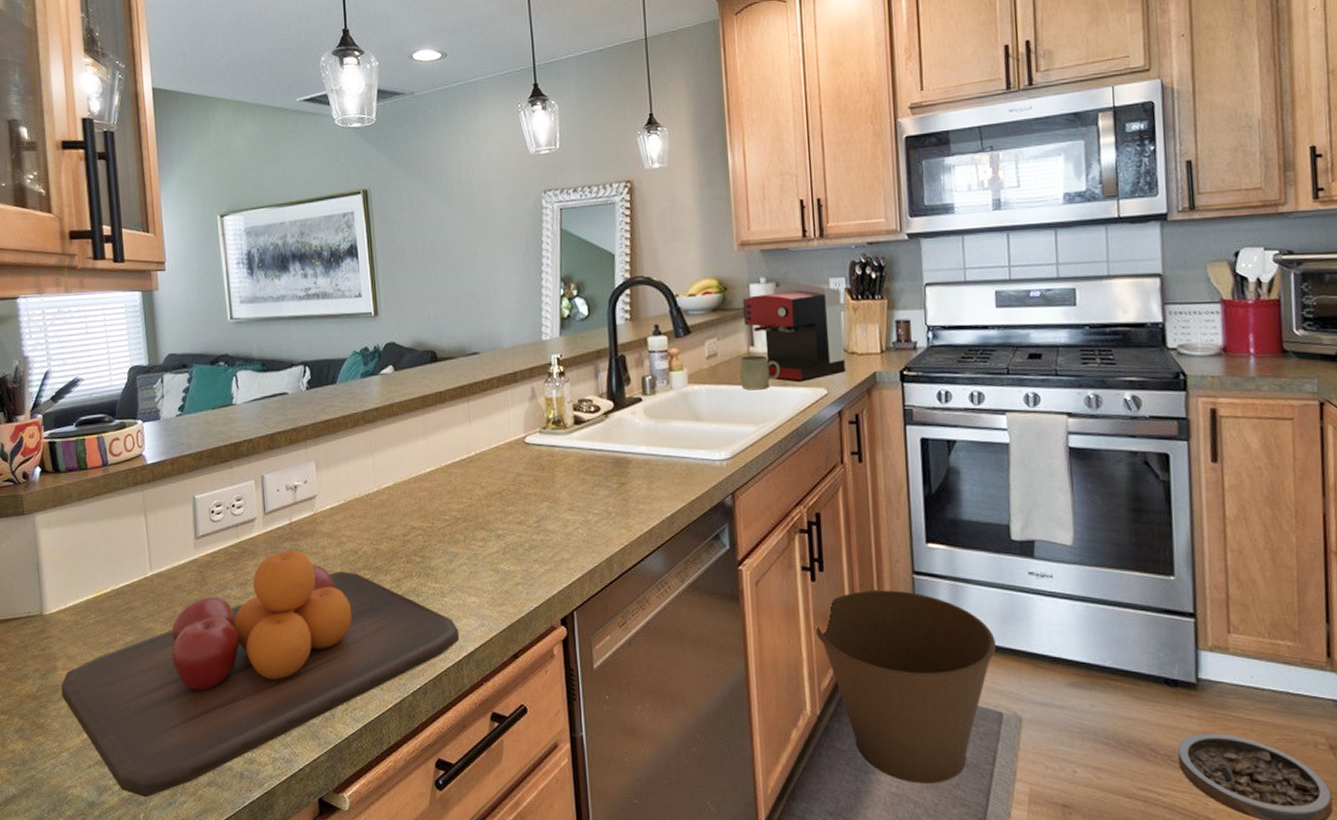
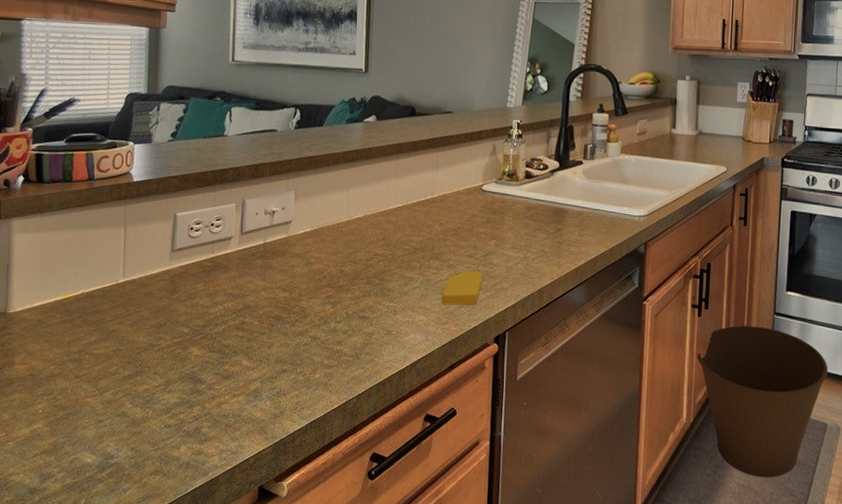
chopping board: present [61,550,460,798] -> none [16,267,406,485]
sponge: none [493,540,539,583] -> present [441,270,483,305]
mug: present [739,355,780,390] -> none [662,135,693,163]
coffee maker: present [743,283,846,383] -> none [670,83,745,160]

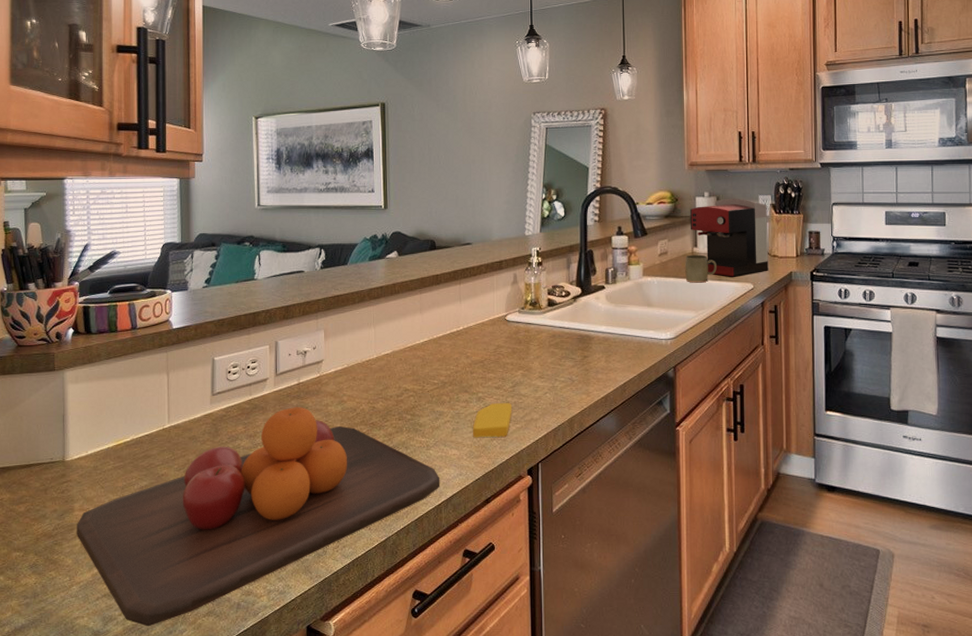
chopping board: none [16,267,406,485] -> present [77,407,440,627]
mug: none [662,135,693,163] -> present [685,254,717,283]
coffee maker: none [670,83,745,160] -> present [690,198,768,278]
basket: present [696,326,828,478] -> none [734,449,876,609]

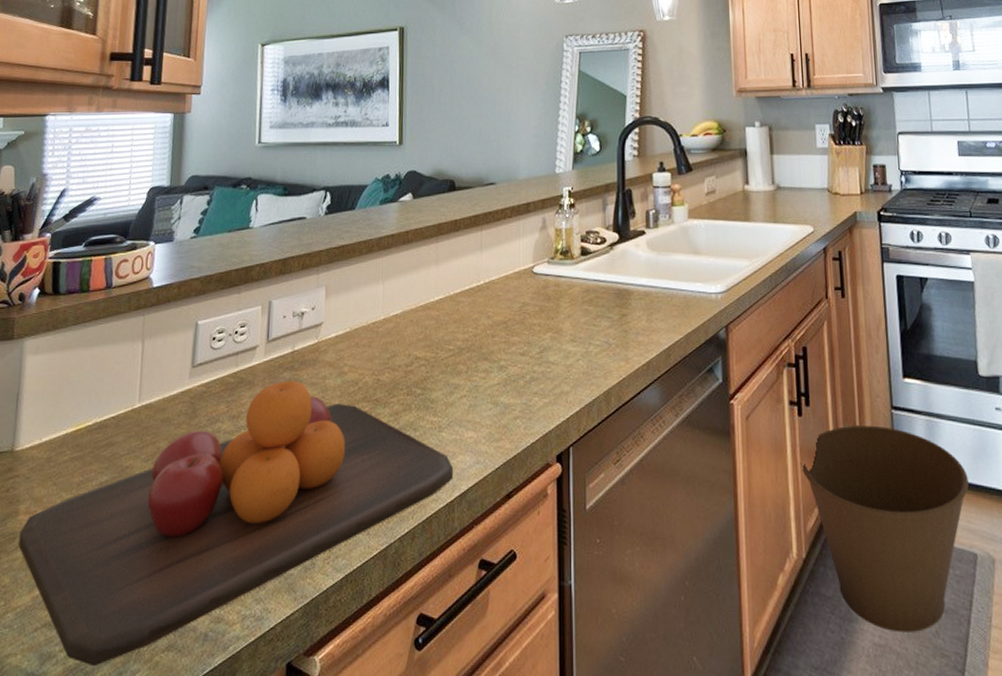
sponge: present [472,402,513,438] -> none [492,371,540,417]
mug: present [685,254,717,283] -> none [735,193,772,226]
coffee maker: present [690,198,768,278] -> none [740,128,830,220]
basket: none [734,449,876,609] -> present [800,425,969,633]

